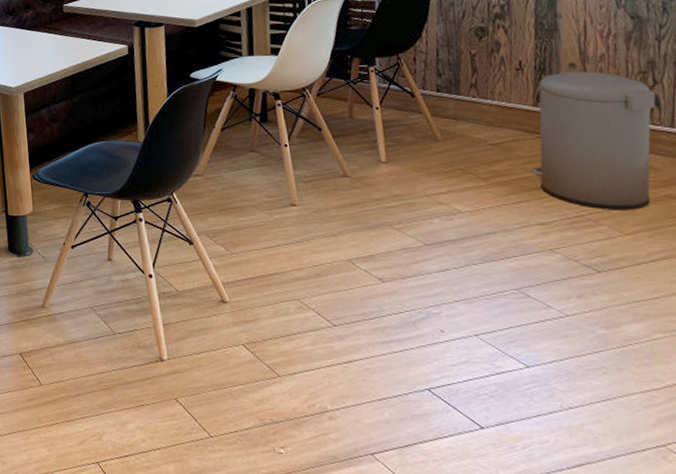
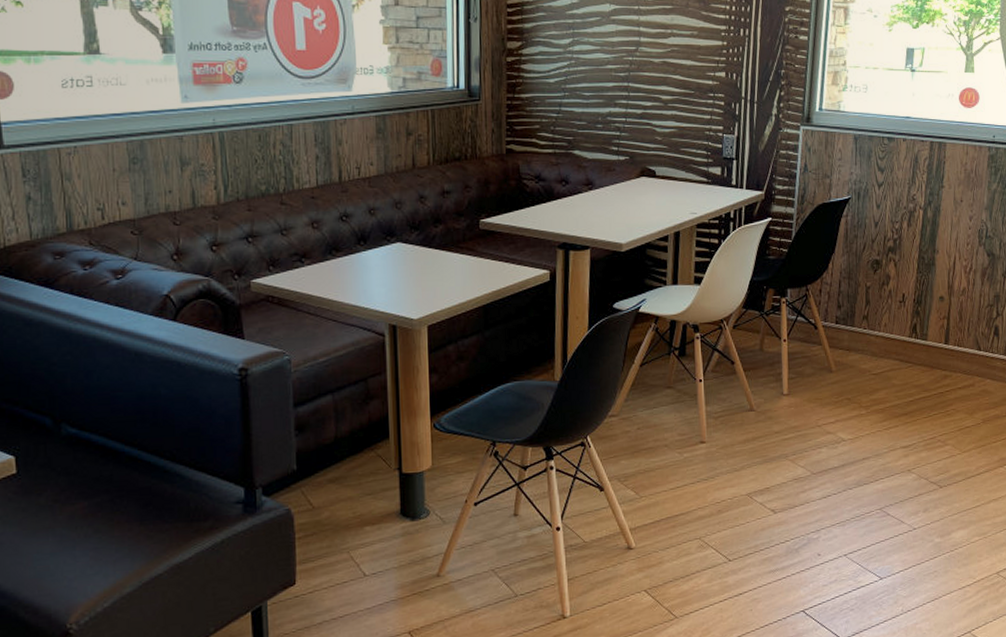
pedal bin: present [531,71,656,210] -> none [902,304,997,431]

